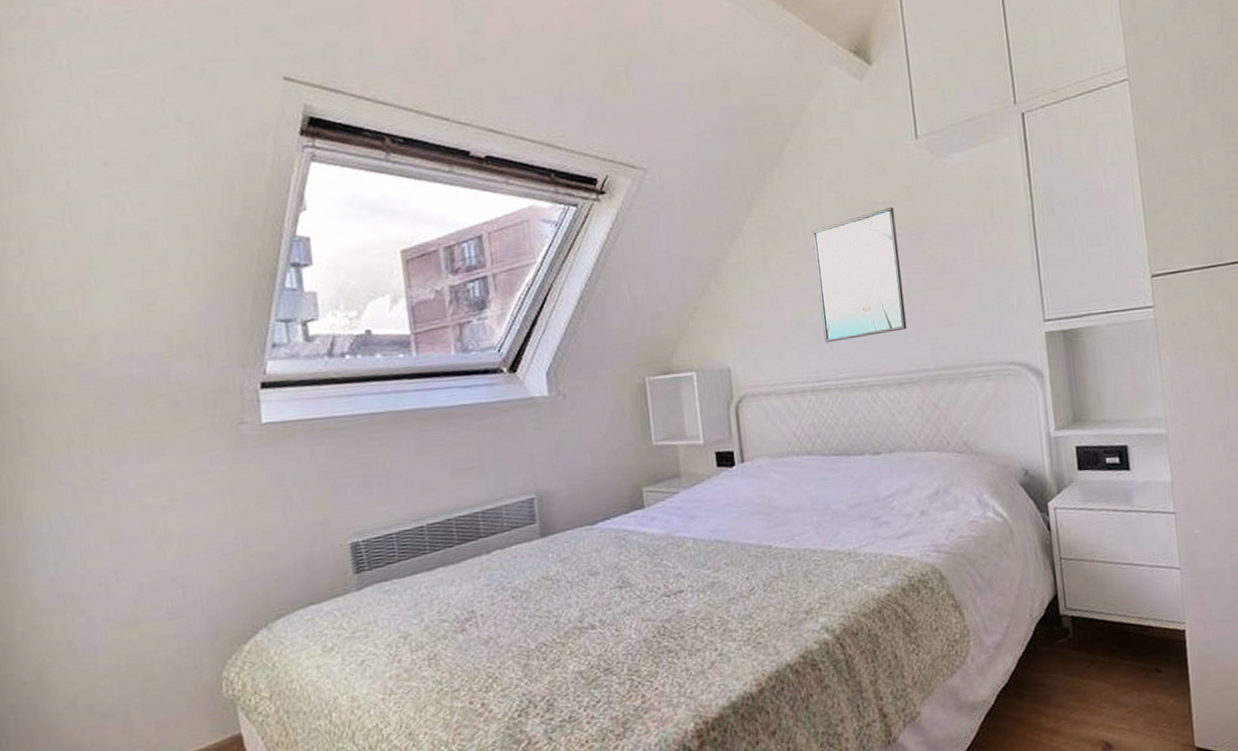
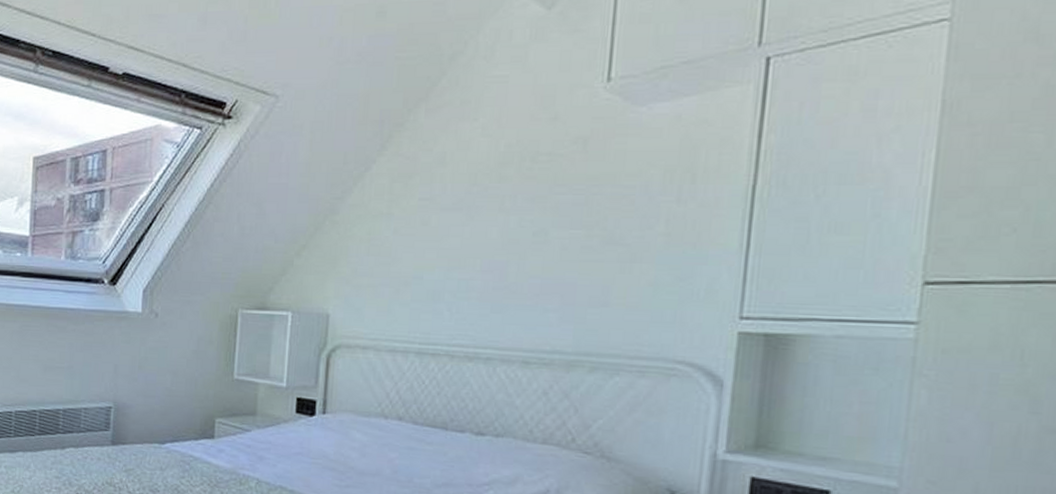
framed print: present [812,206,907,343] -> none [443,159,560,304]

